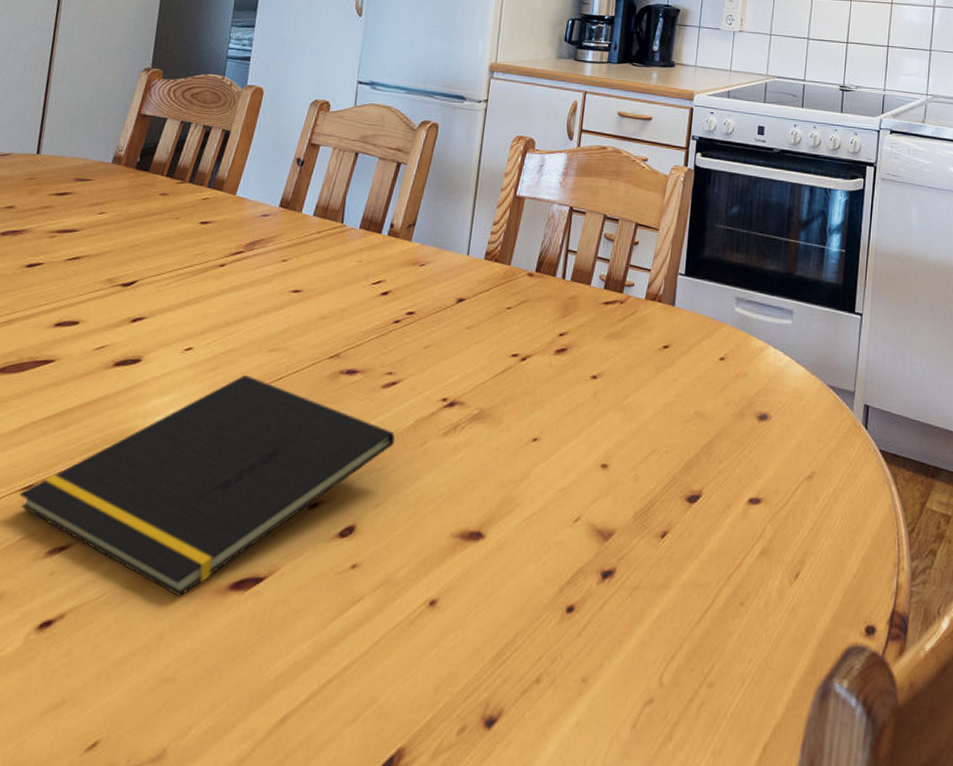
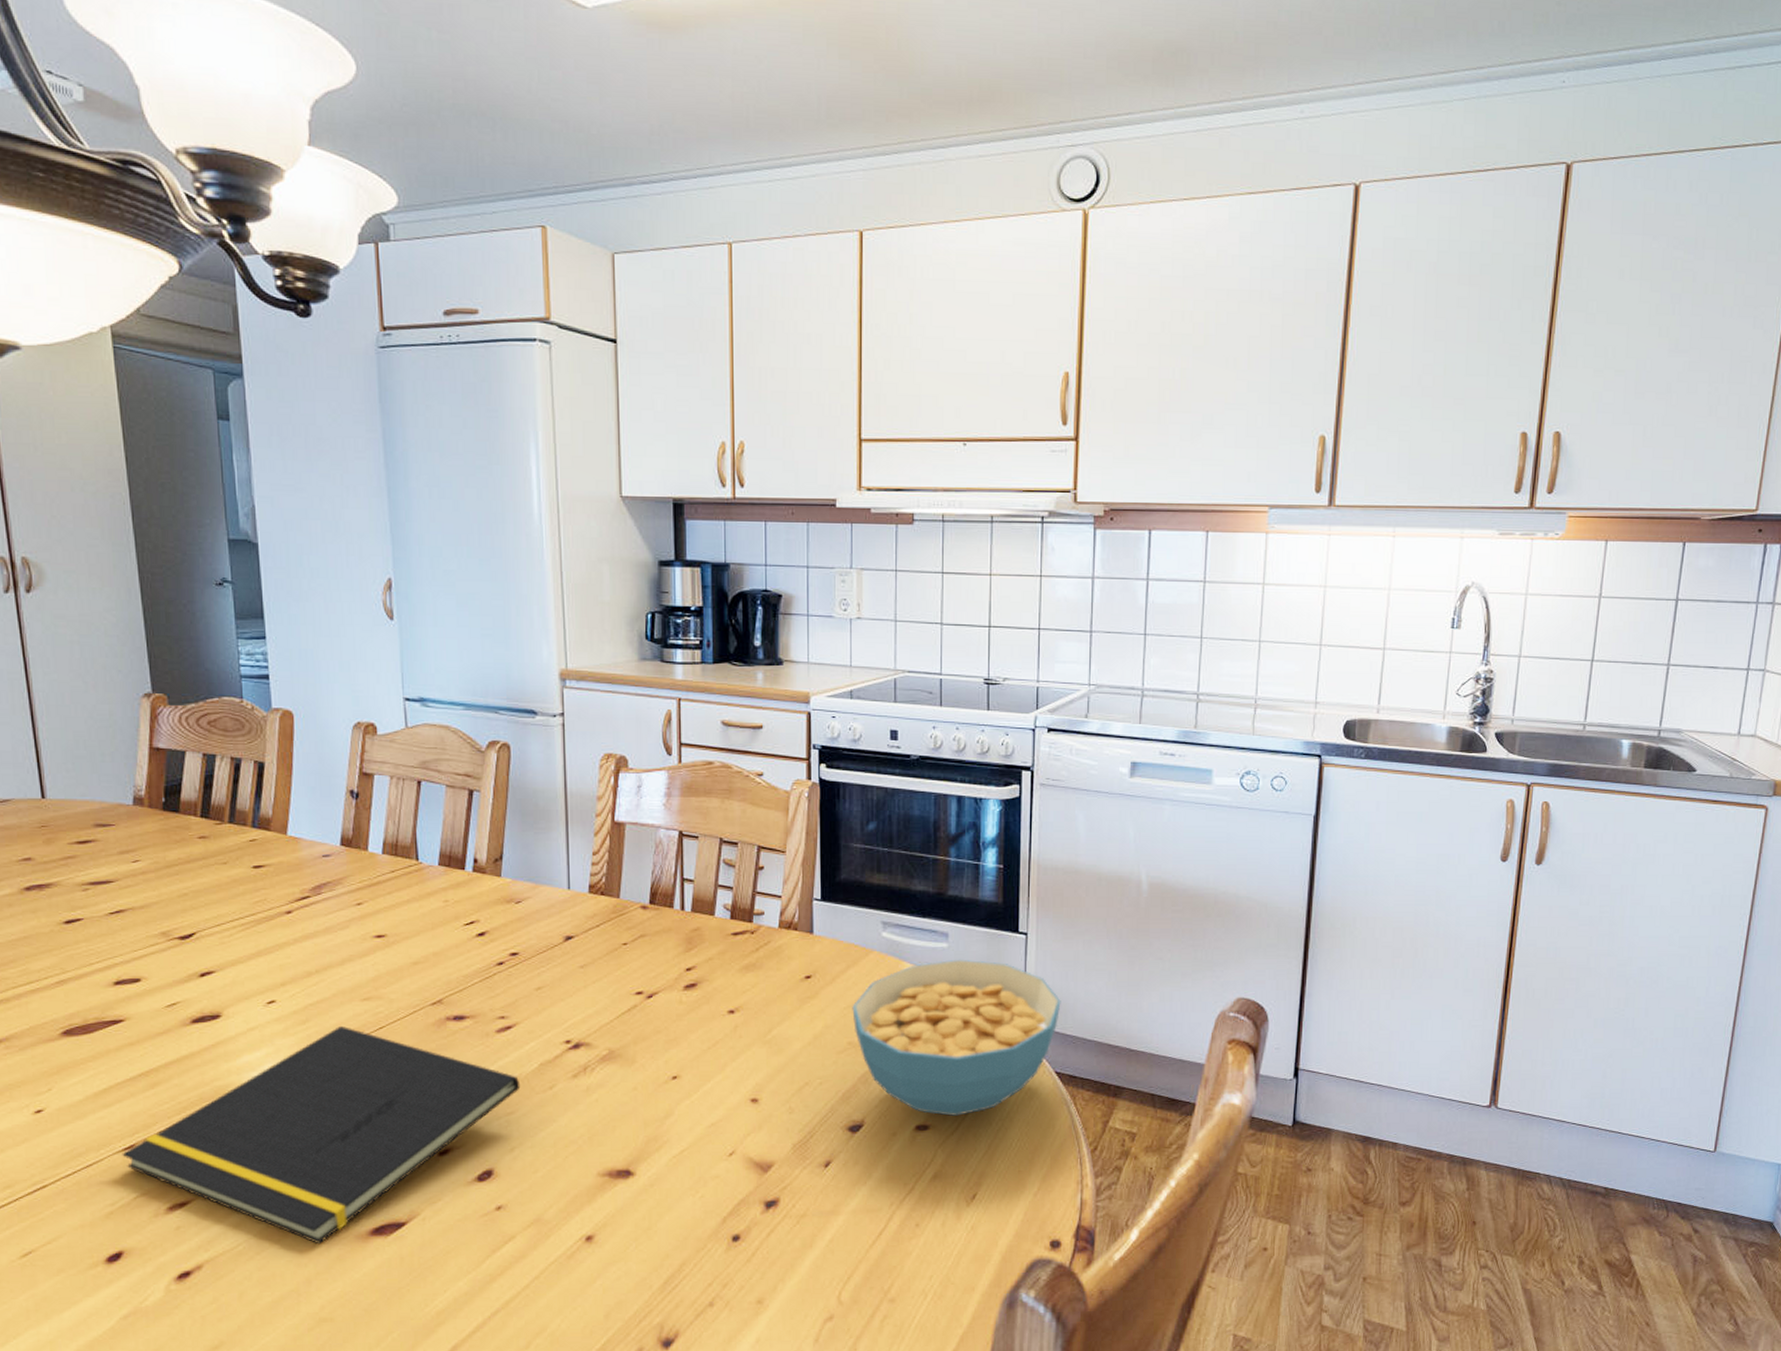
cereal bowl: none [701,335,889,490] -> present [852,959,1061,1116]

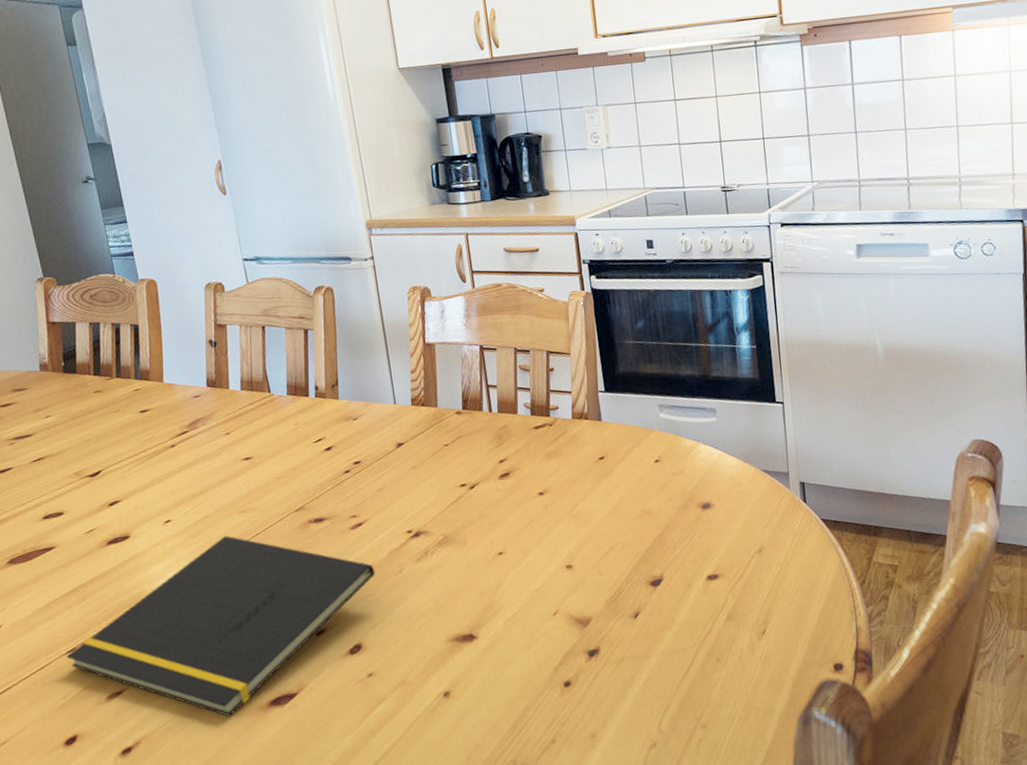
cereal bowl: present [852,959,1061,1116] -> none [641,429,820,565]

